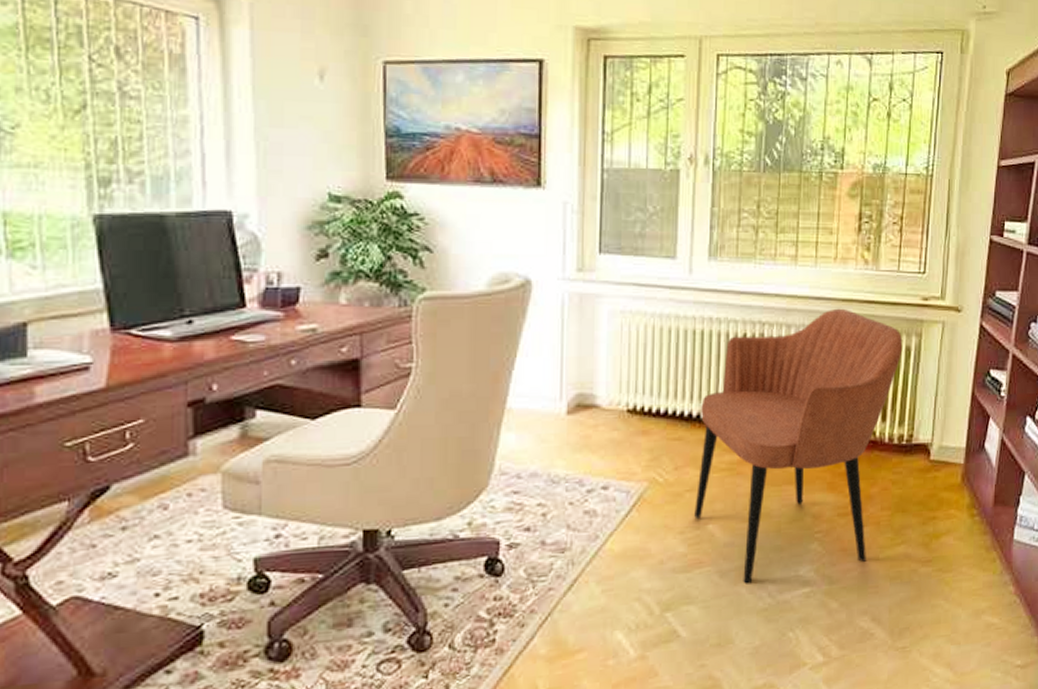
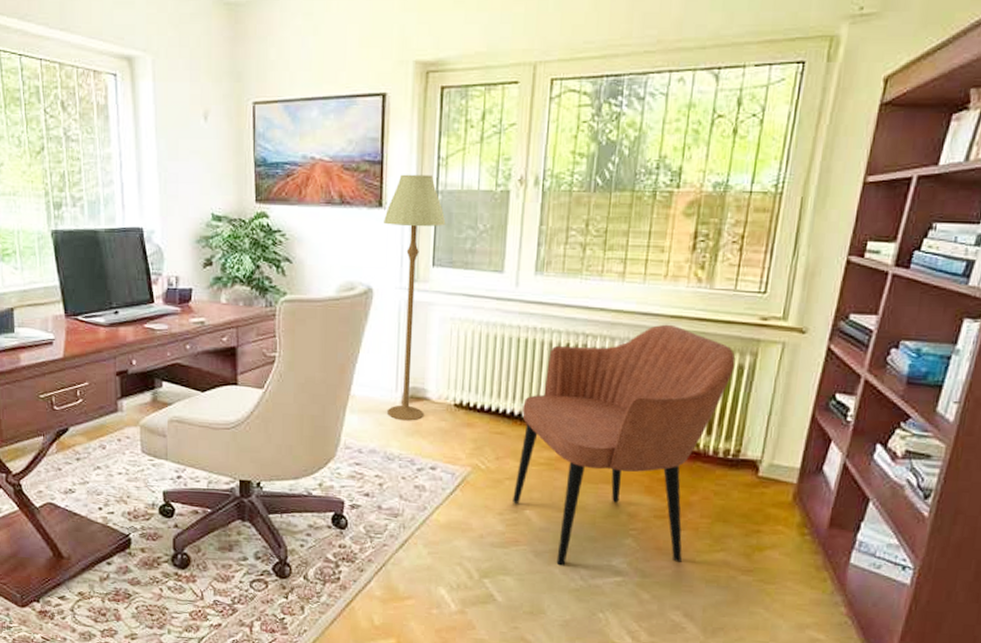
floor lamp: none [543,150,613,435] -> present [384,174,446,421]

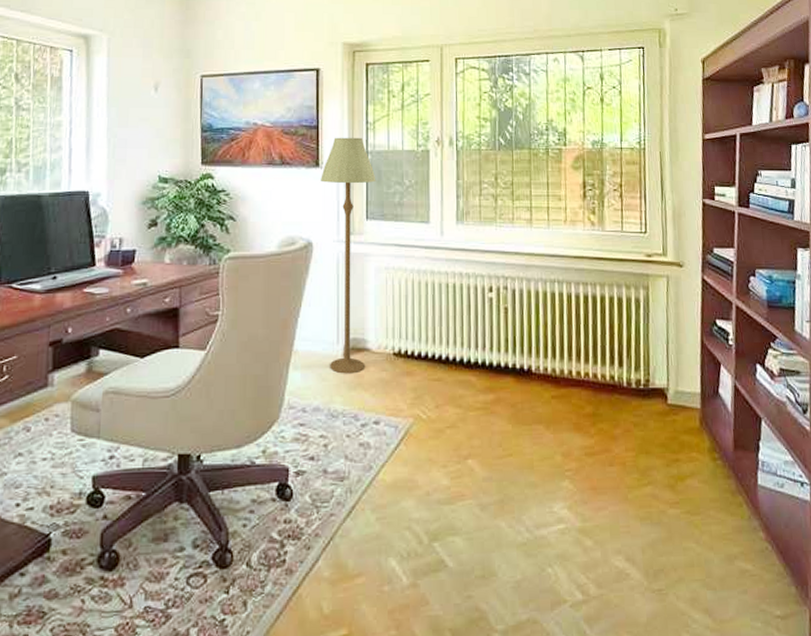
armchair: present [513,324,736,566] -> none [455,264,633,518]

